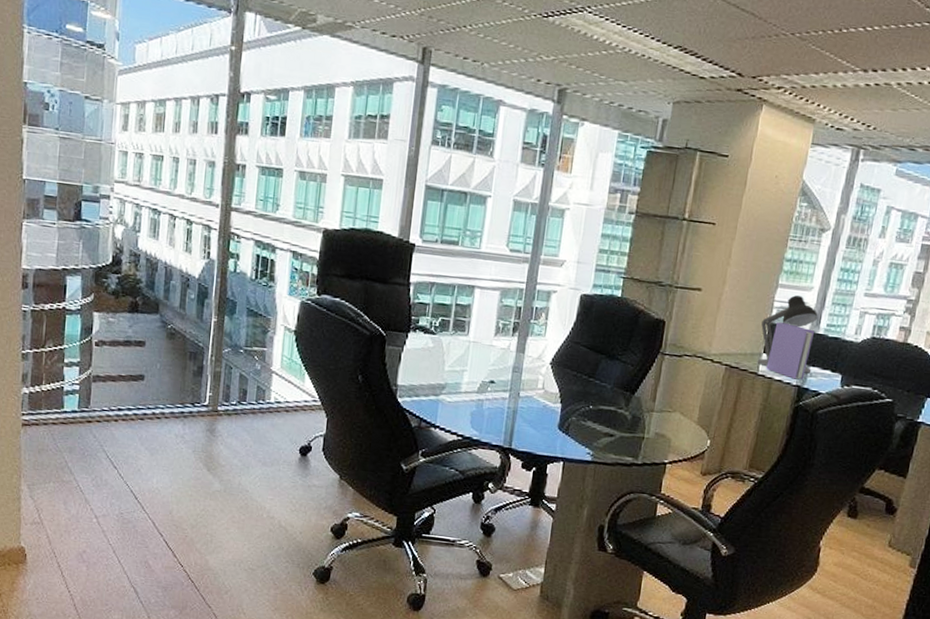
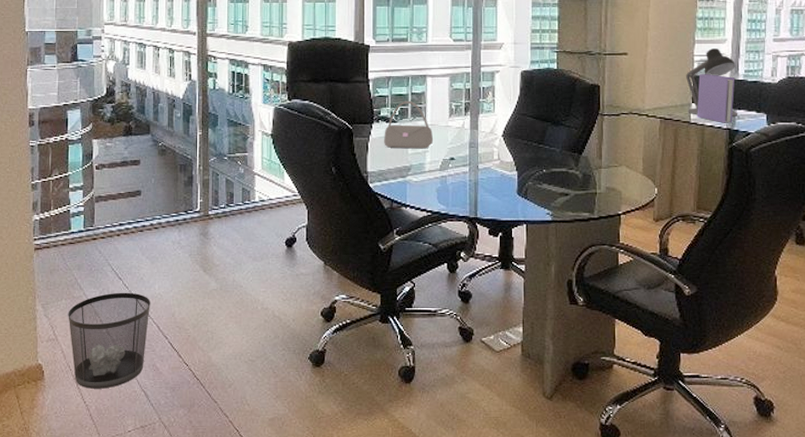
waste bin: none [55,481,148,580] -> present [68,292,151,389]
handbag: none [419,311,475,367] -> present [384,100,434,149]

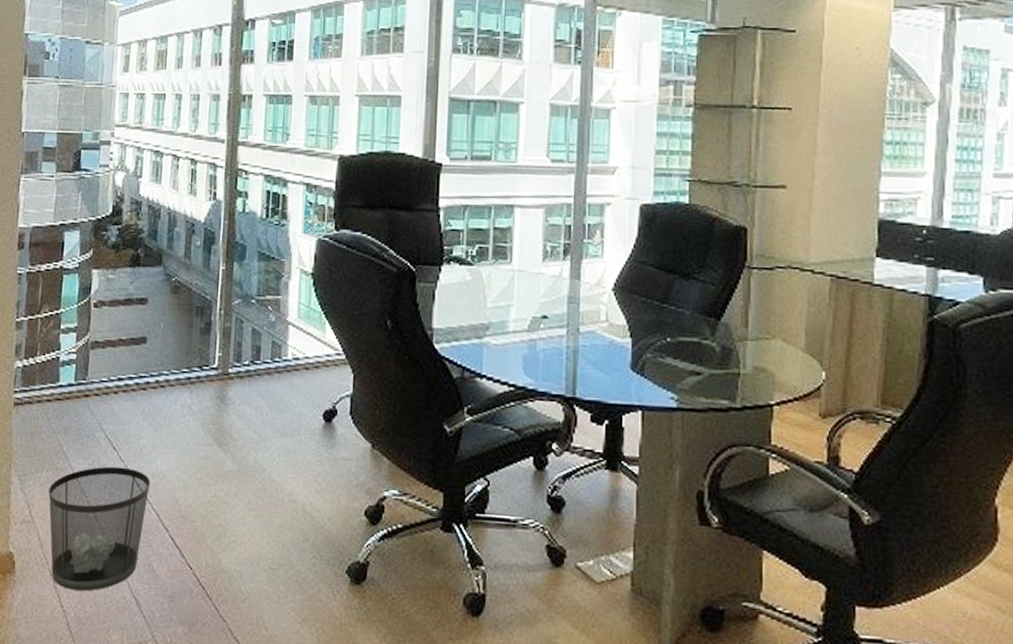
handbag: present [384,100,434,149] -> none [456,237,521,302]
desk lamp: present [686,49,738,118] -> none [868,184,942,280]
binder: present [697,74,735,123] -> none [883,218,937,287]

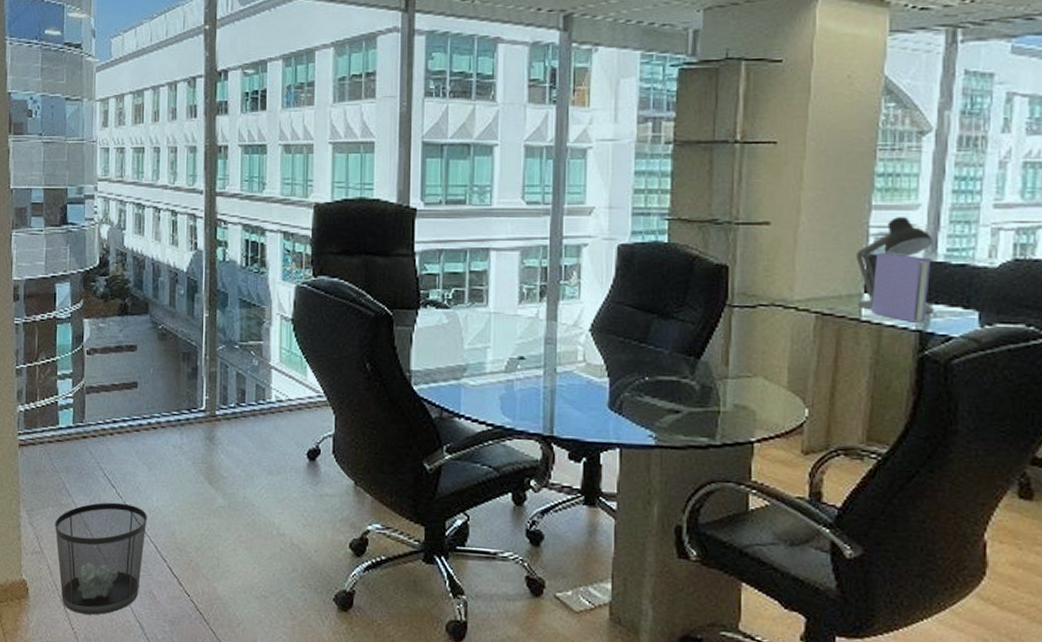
desk lamp: none [868,184,942,280] -> present [856,217,935,315]
binder: none [883,218,937,287] -> present [871,253,930,323]

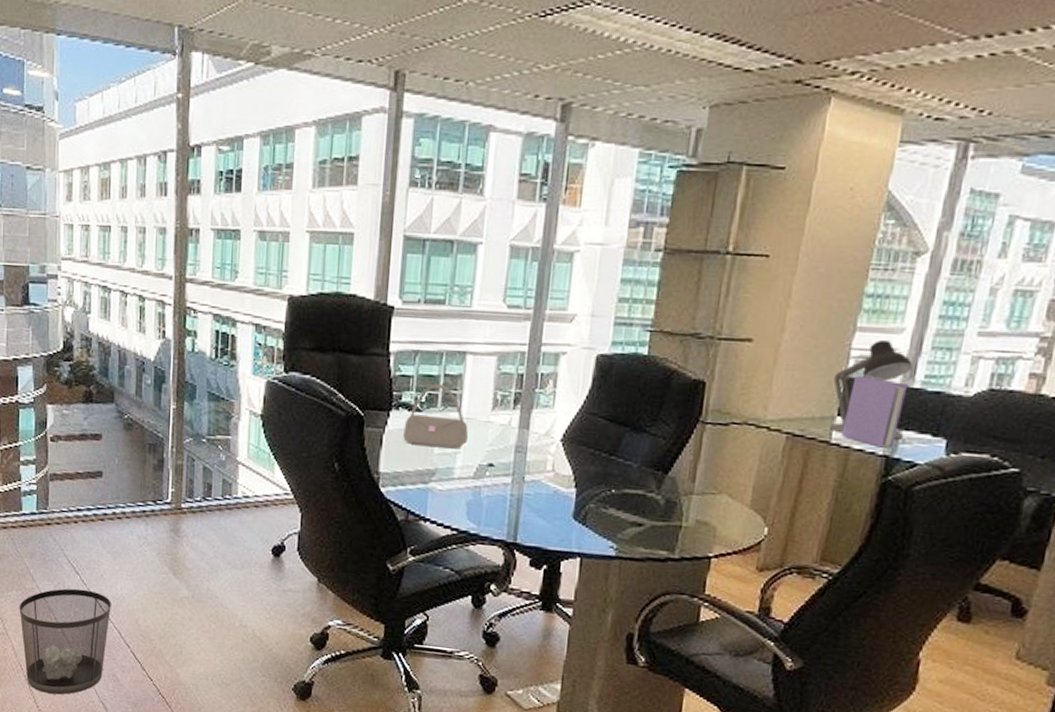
handbag: none [433,280,498,344] -> present [403,383,469,449]

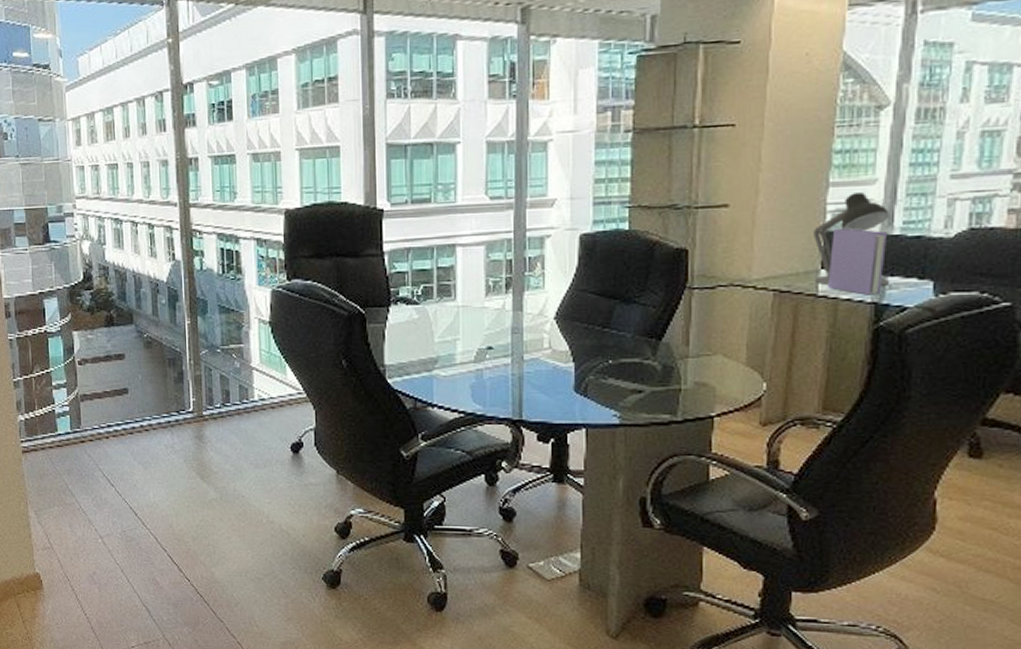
waste bin: present [19,588,112,695] -> none [61,500,147,602]
handbag: present [403,383,469,449] -> none [404,276,466,337]

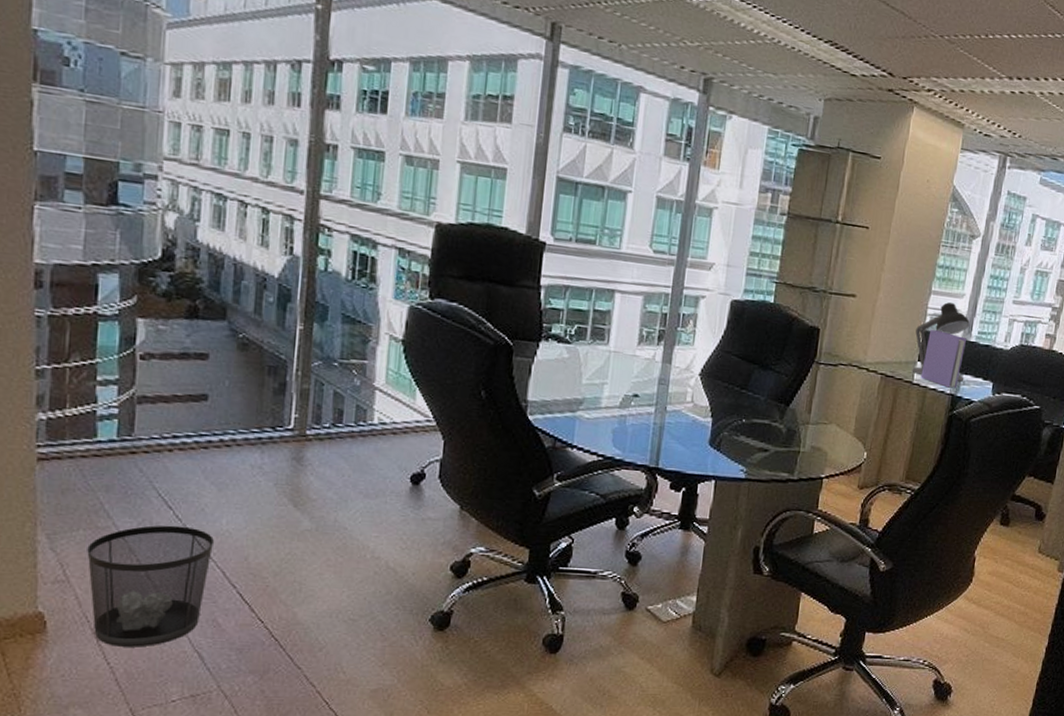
waste bin: none [61,500,147,602] -> present [87,525,215,648]

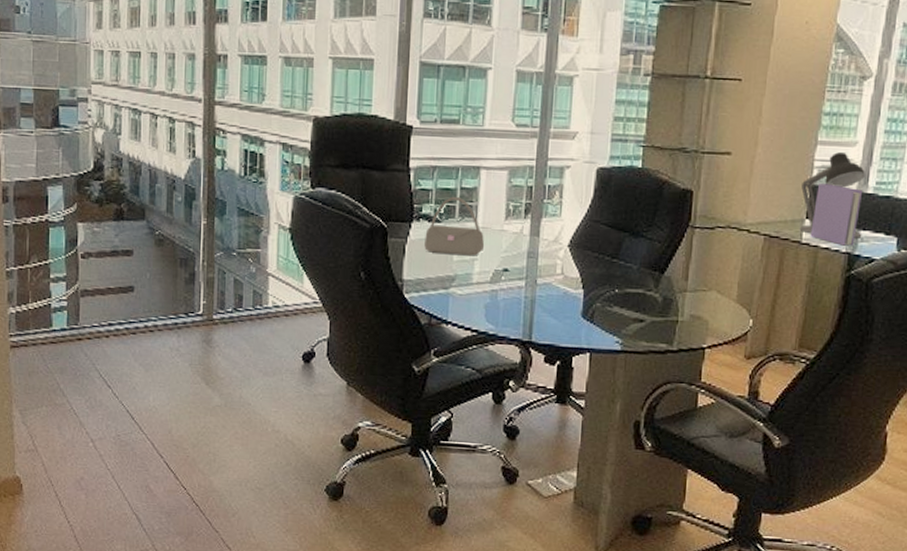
waste bin: present [87,525,215,648] -> none [49,402,145,509]
handbag: none [552,317,616,380] -> present [424,196,485,256]

